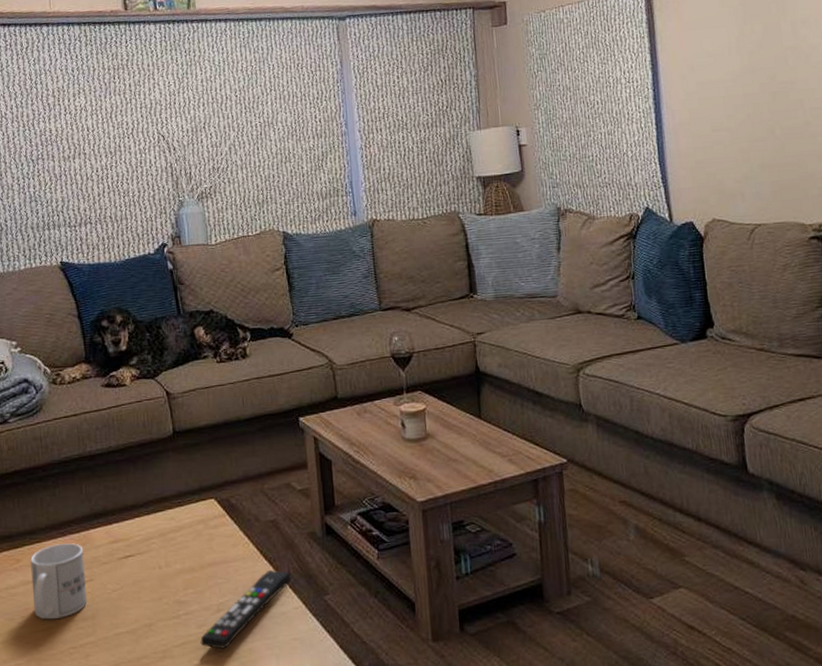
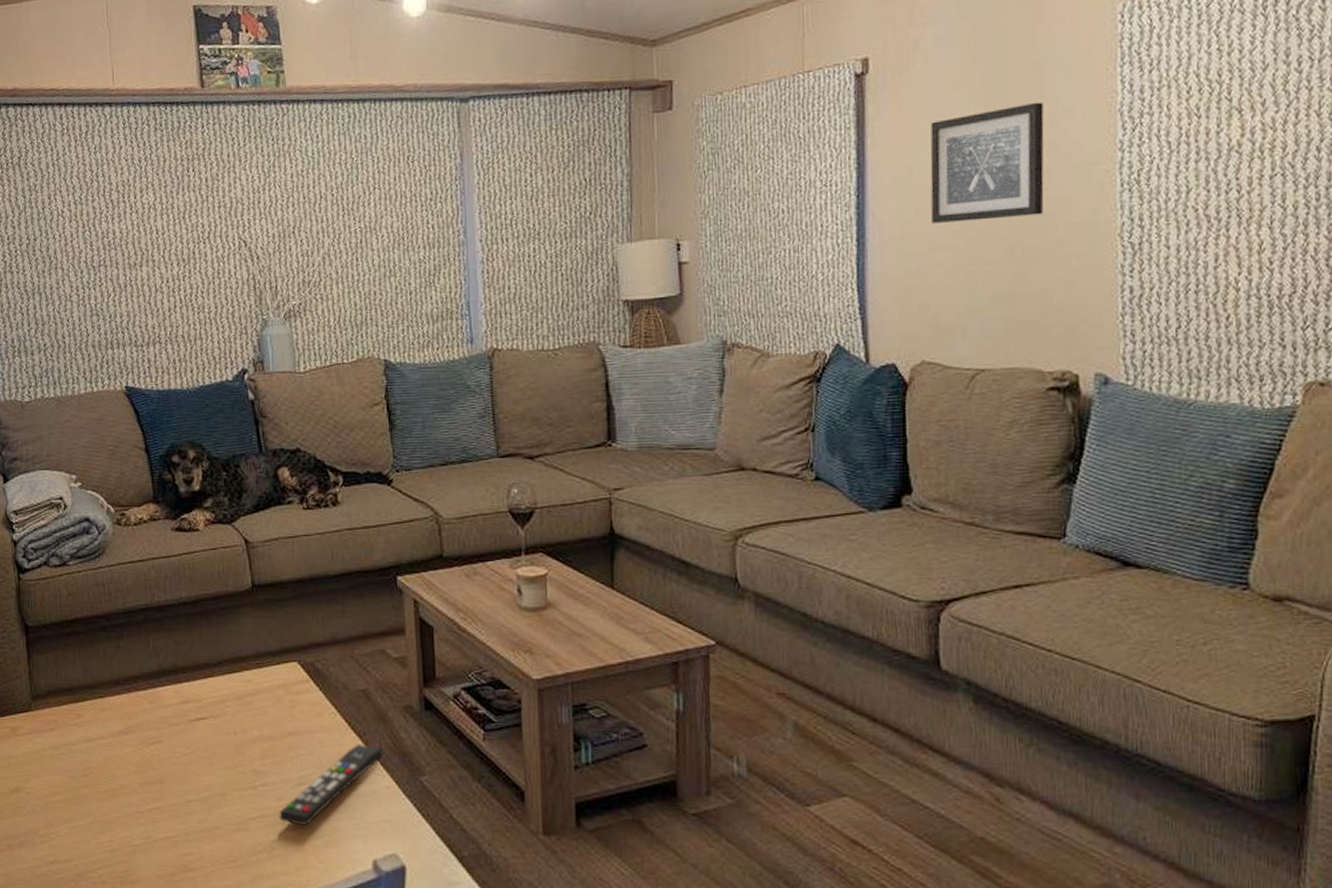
mug: present [30,543,88,620] -> none [93,701,155,781]
wall art: none [704,16,794,110] -> present [930,101,1044,223]

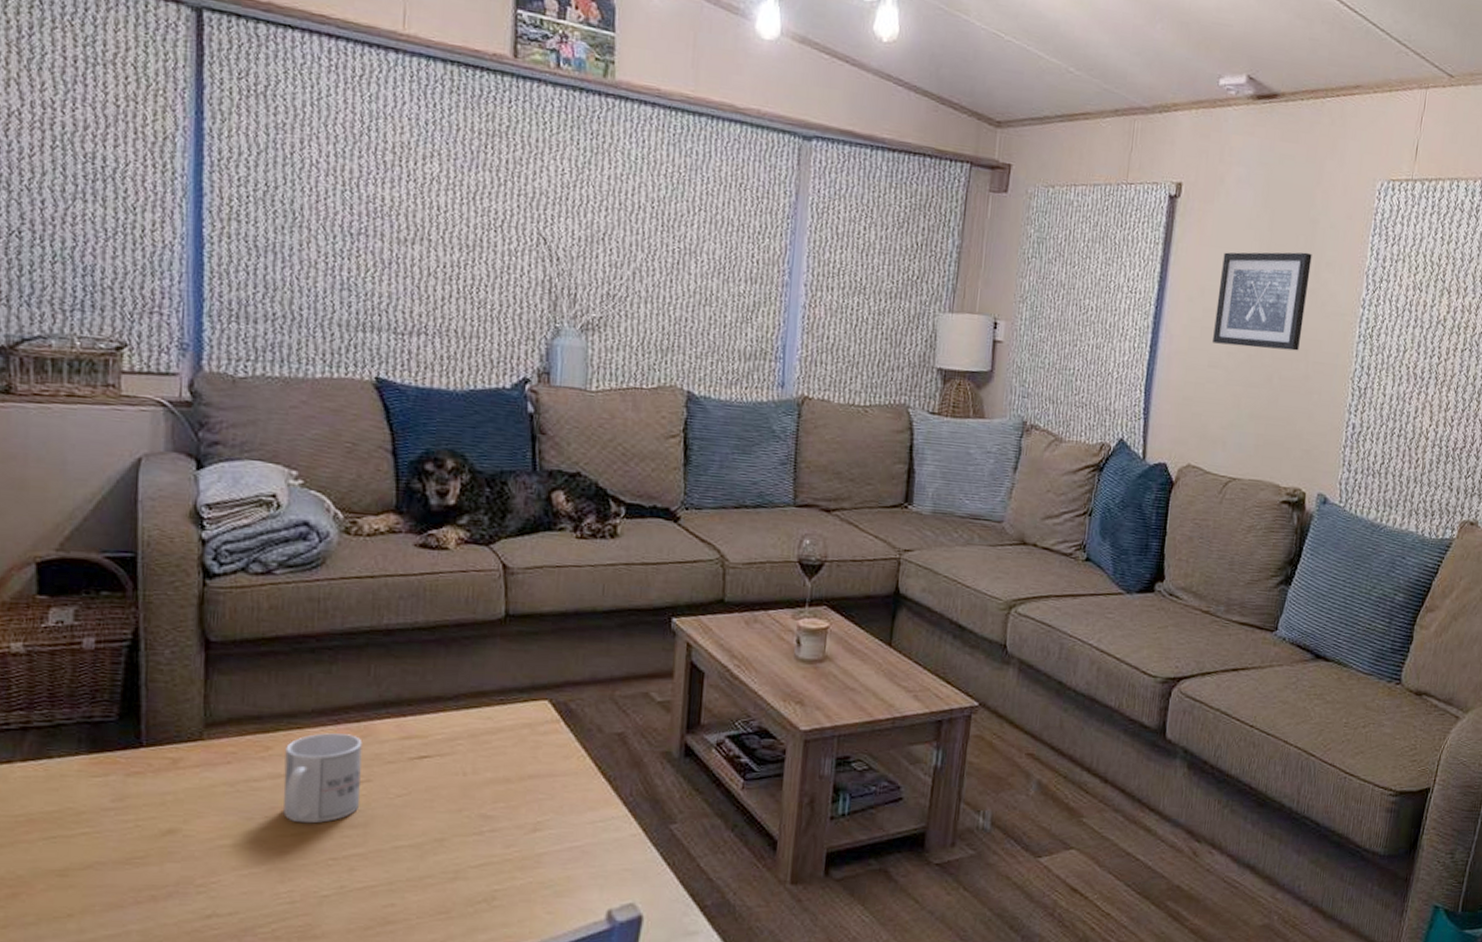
mug: none [93,701,155,781] -> present [282,733,363,824]
remote control: present [279,745,383,825] -> none [505,790,633,874]

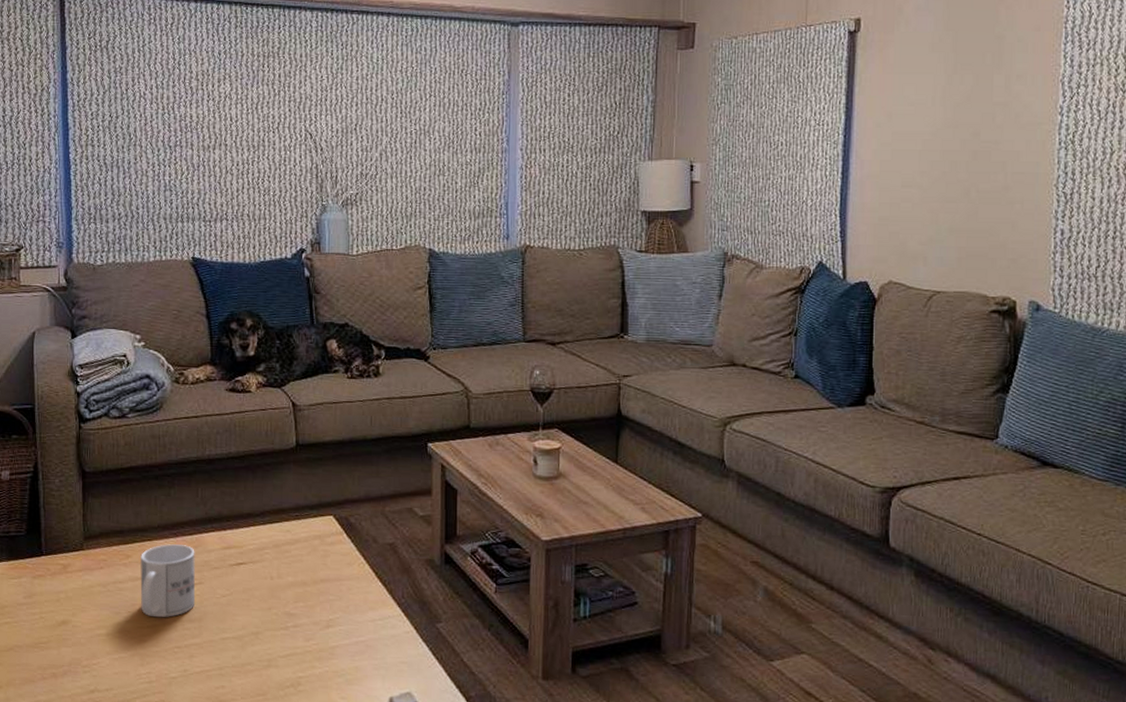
wall art: present [1213,252,1312,351] -> none [904,68,1001,165]

